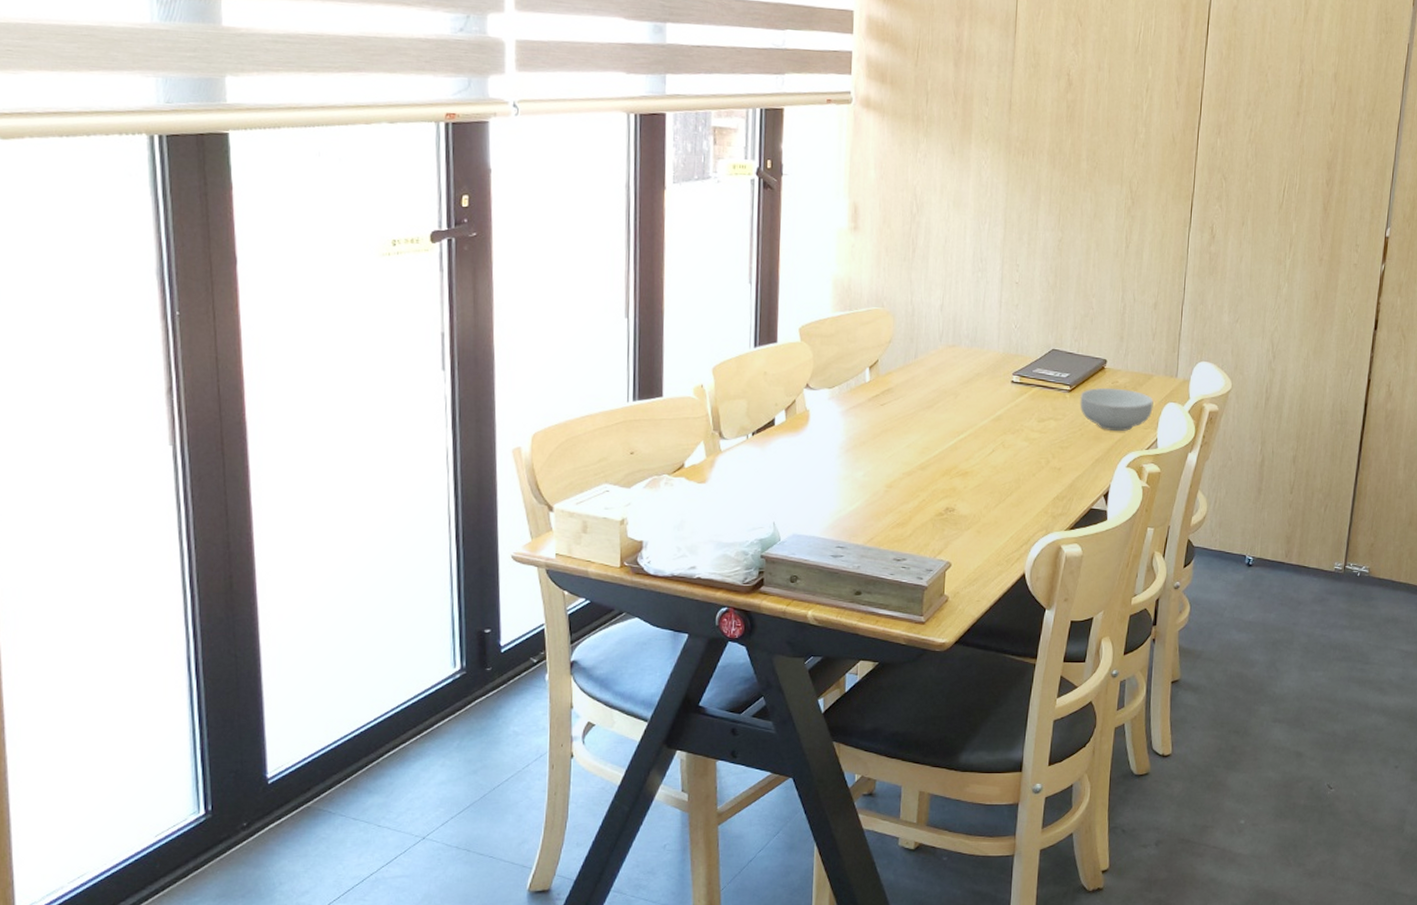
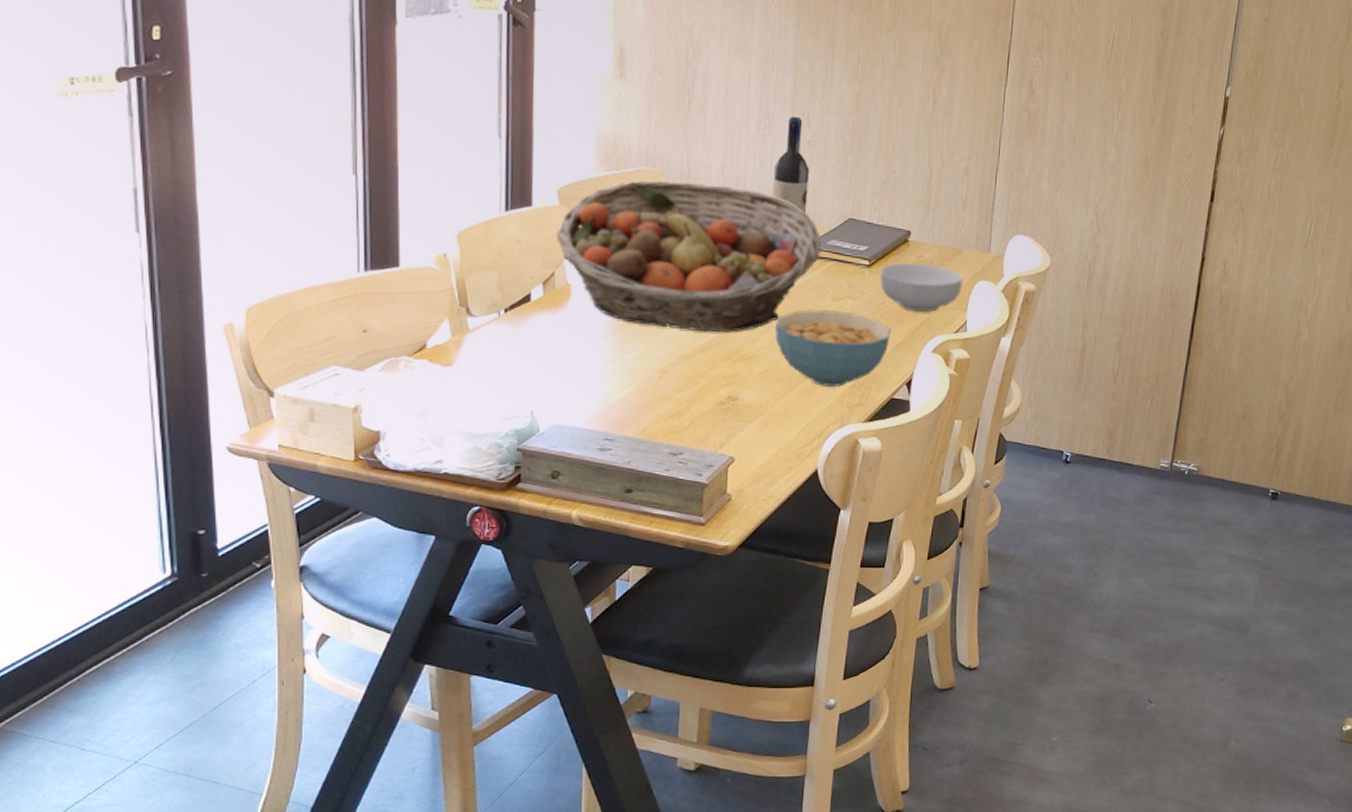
fruit basket: none [797,318,1028,451] -> present [555,180,821,332]
wine bottle: none [984,261,1017,356] -> present [771,116,809,225]
cereal bowl: none [987,430,1091,499] -> present [775,309,892,387]

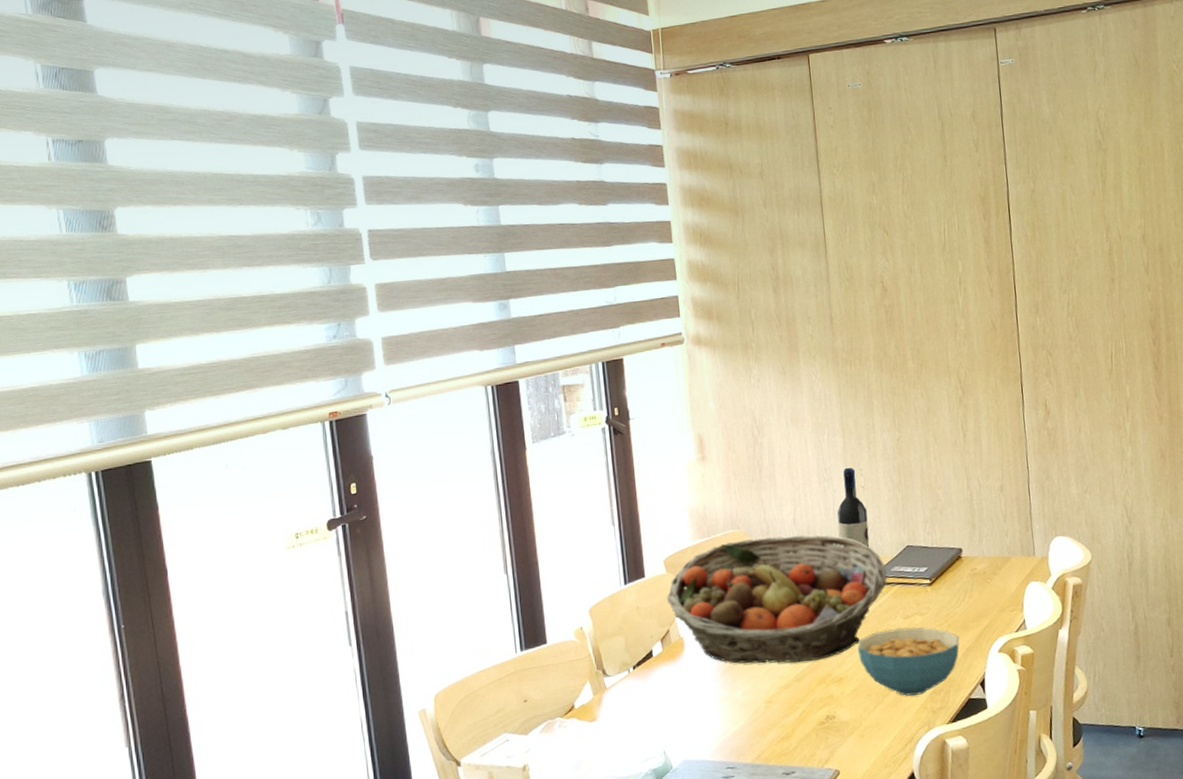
cereal bowl: present [880,262,963,312] -> none [941,575,1016,618]

